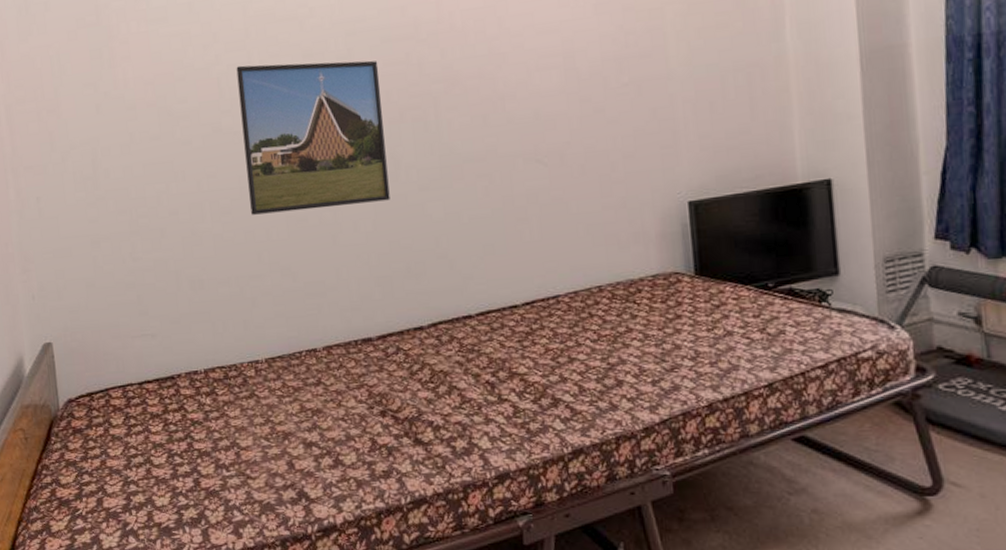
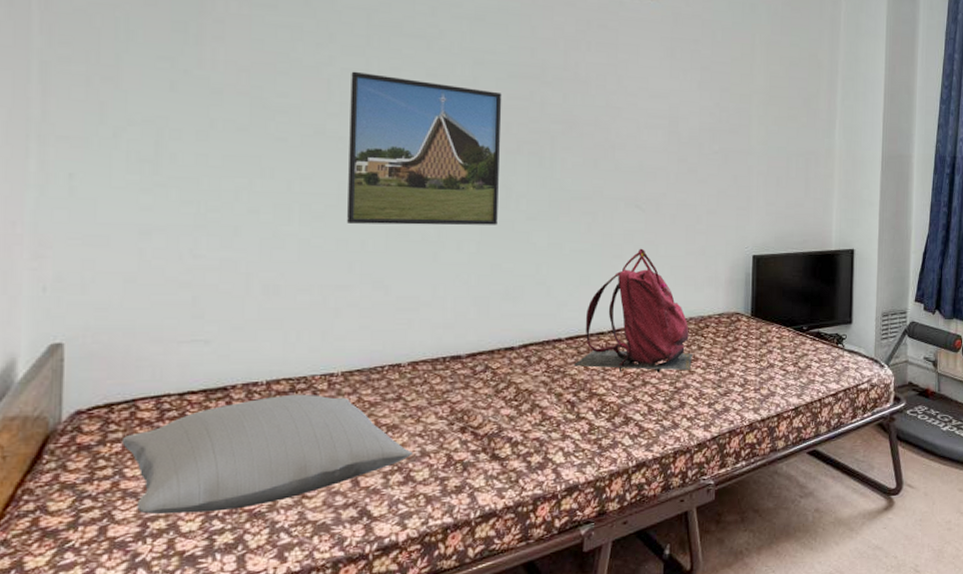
pillow: none [102,380,339,490] -> present [121,394,413,515]
backpack: none [487,208,626,349] -> present [573,248,692,373]

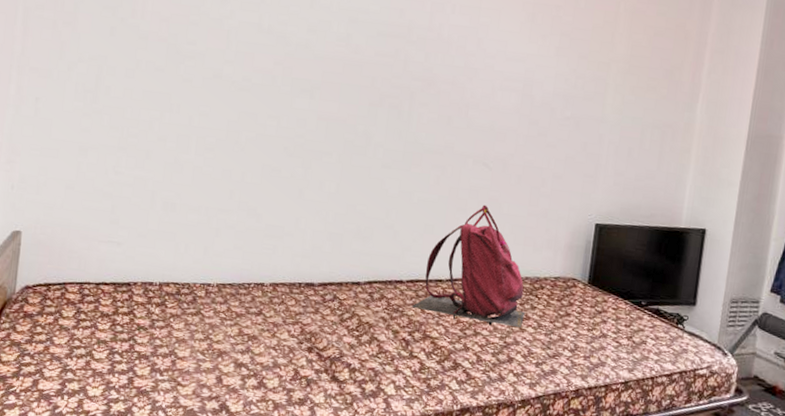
pillow: present [121,394,413,515] -> none [53,296,267,385]
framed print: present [347,71,502,225] -> none [232,24,371,170]

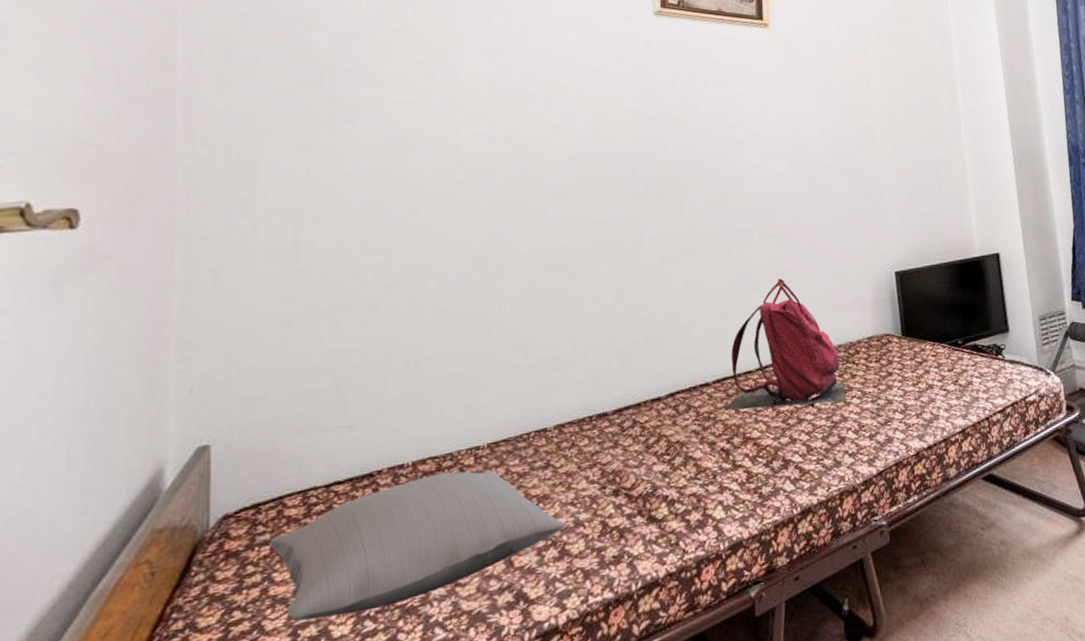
pillow: none [53,296,267,385] -> present [269,471,566,621]

